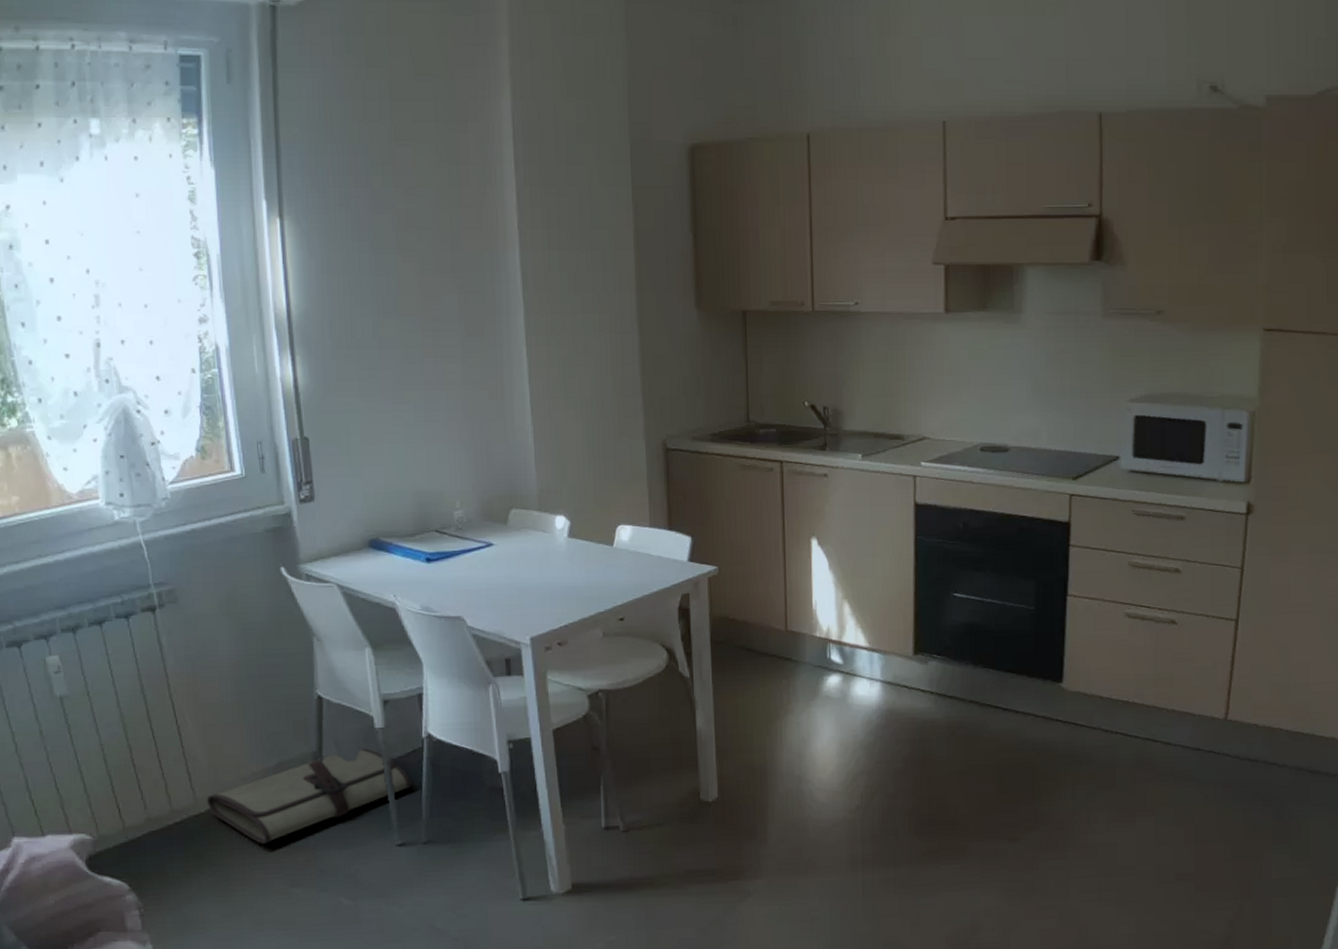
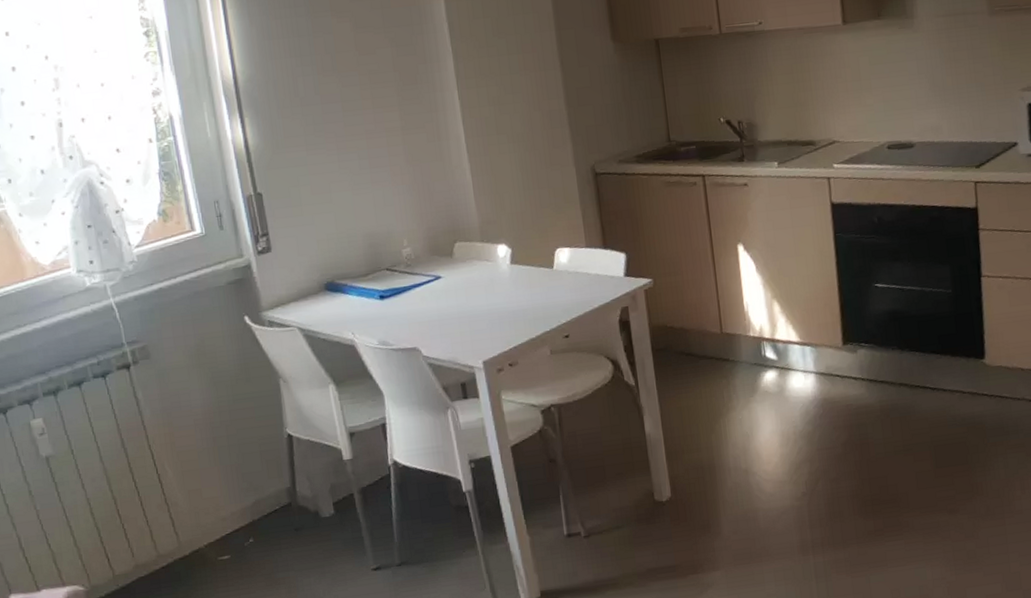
tool roll: present [206,747,412,844] -> none [190,479,382,580]

